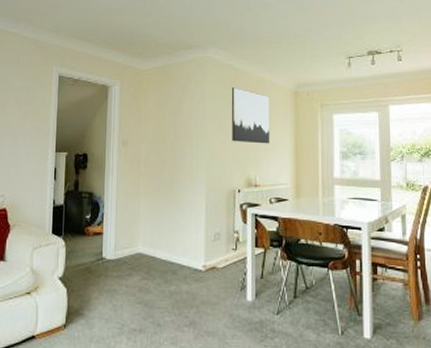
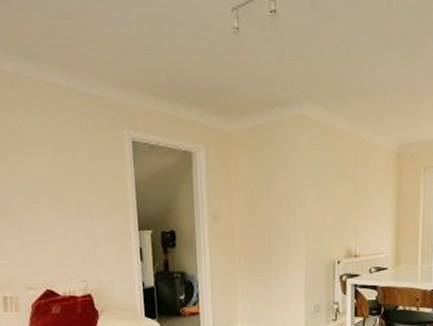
wall art: present [232,86,270,144] -> none [331,149,371,212]

